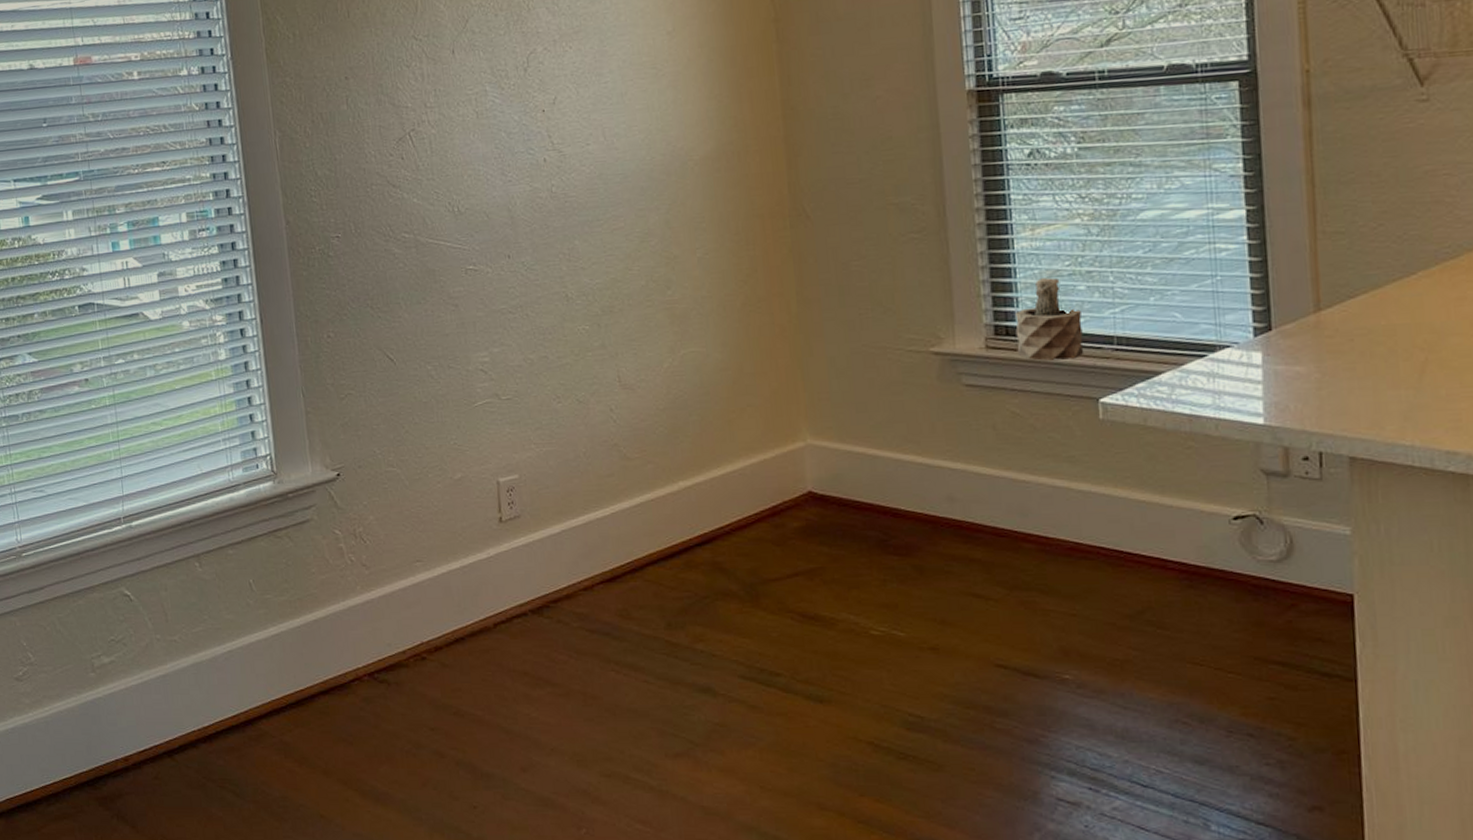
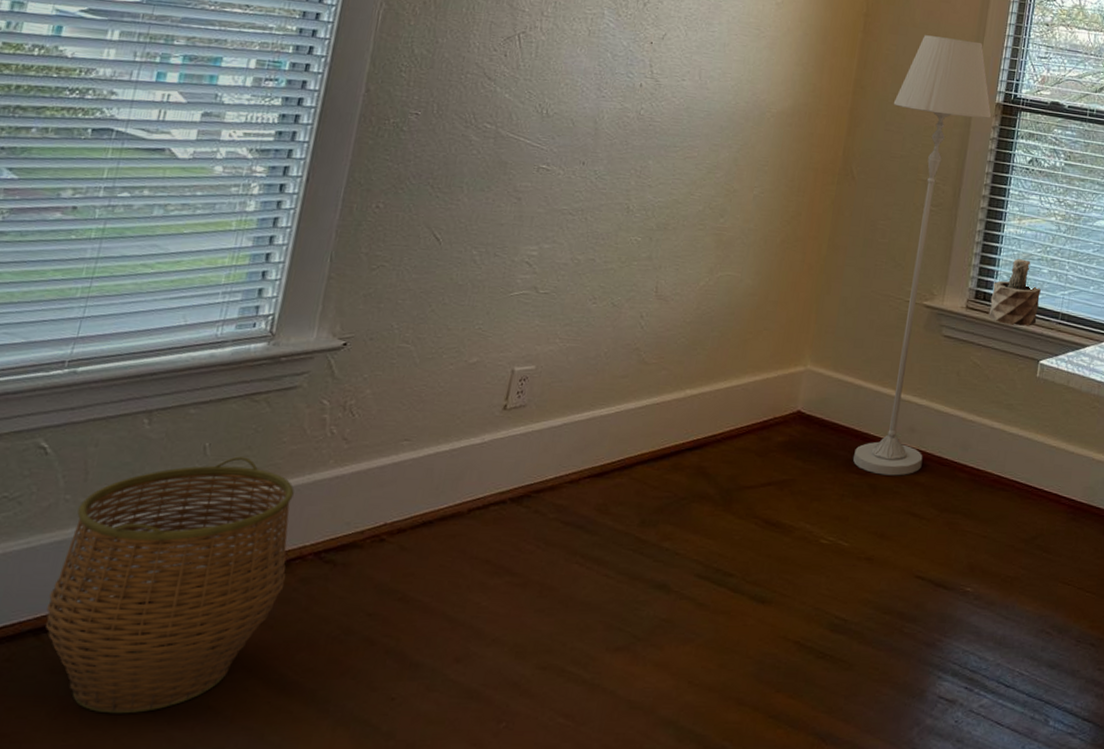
basket: none [169,590,352,823] -> present [45,456,294,714]
floor lamp: none [834,19,974,554] -> present [852,35,992,476]

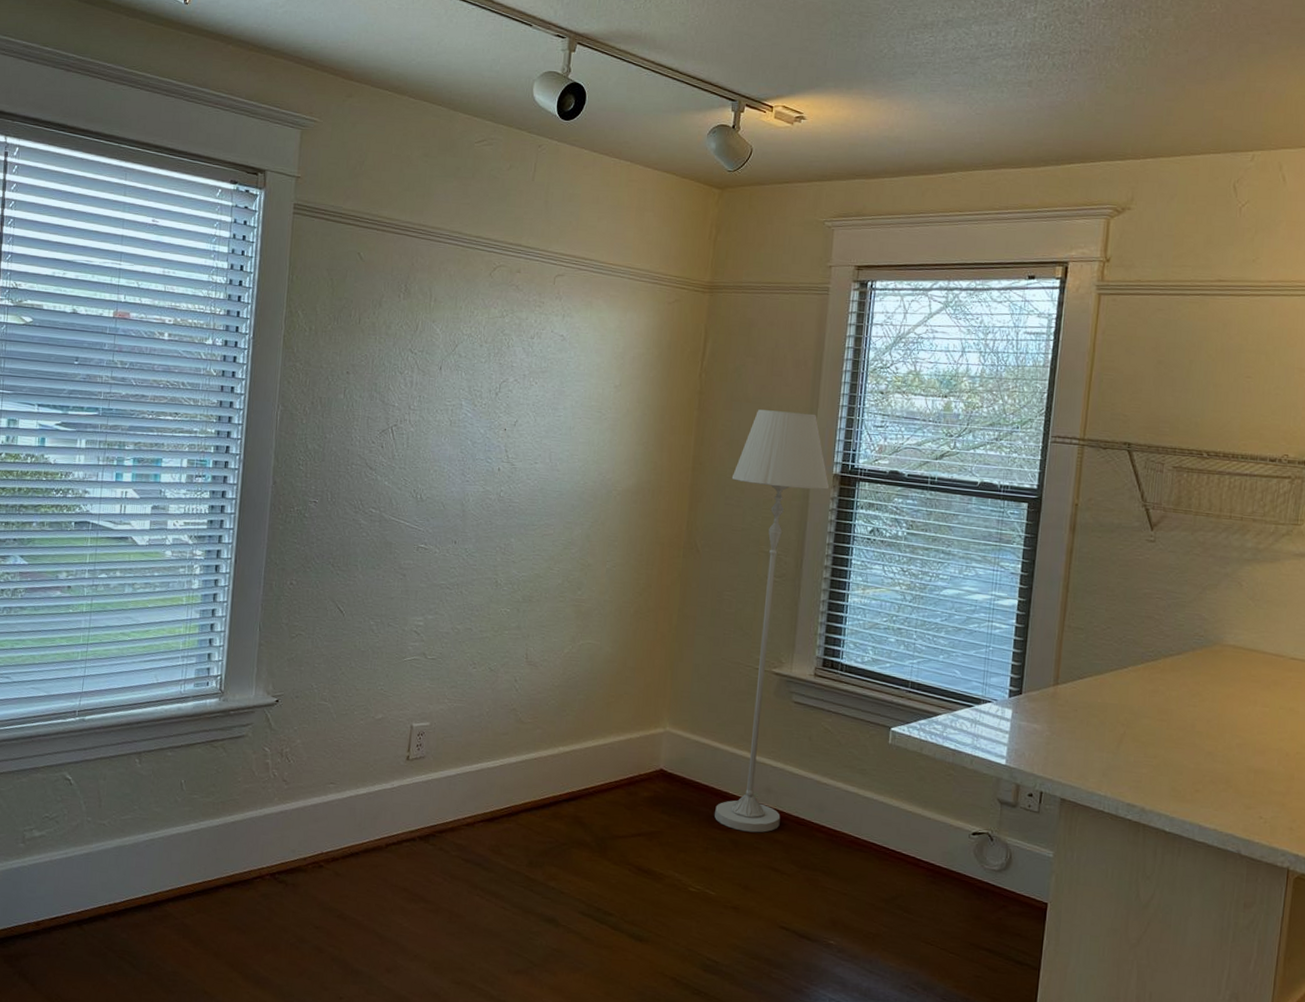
basket: present [45,456,294,714] -> none [84,792,251,992]
succulent plant: present [988,259,1041,326] -> none [837,628,889,694]

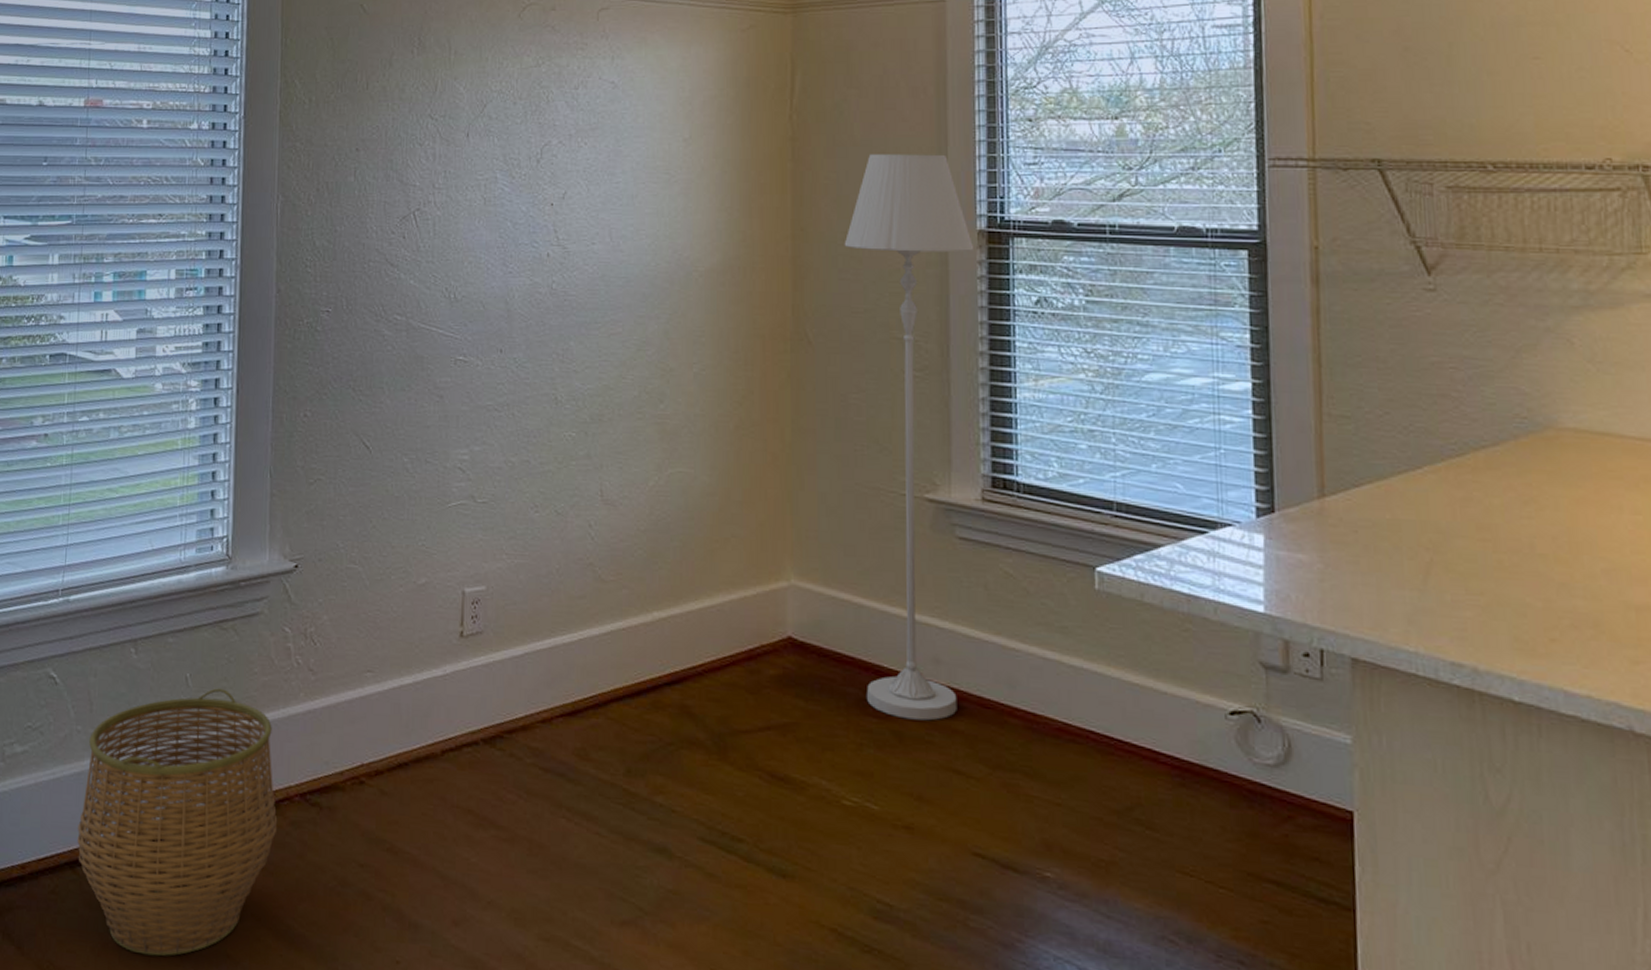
basket: none [84,792,251,992] -> present [77,688,278,957]

